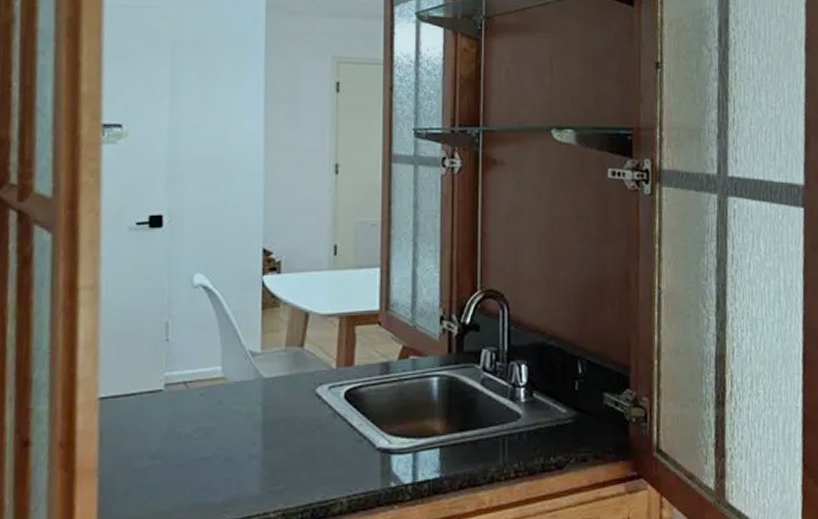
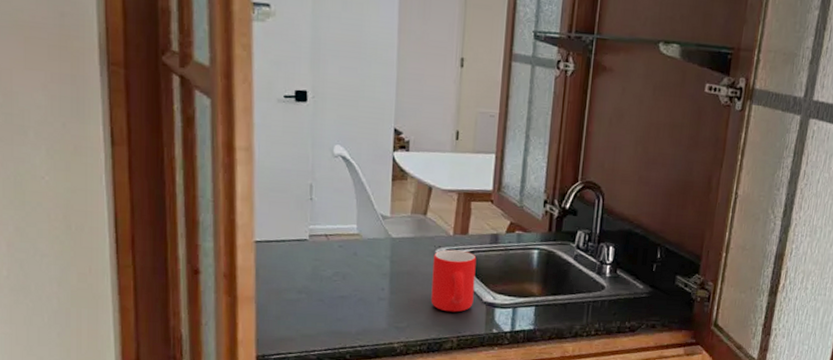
mug: none [313,385,365,465] -> present [431,249,477,312]

